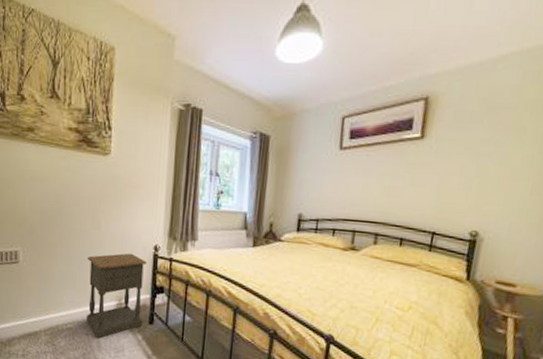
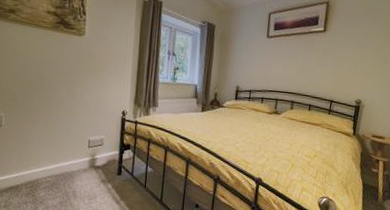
nightstand: present [86,253,147,338] -> none [63,117,116,189]

